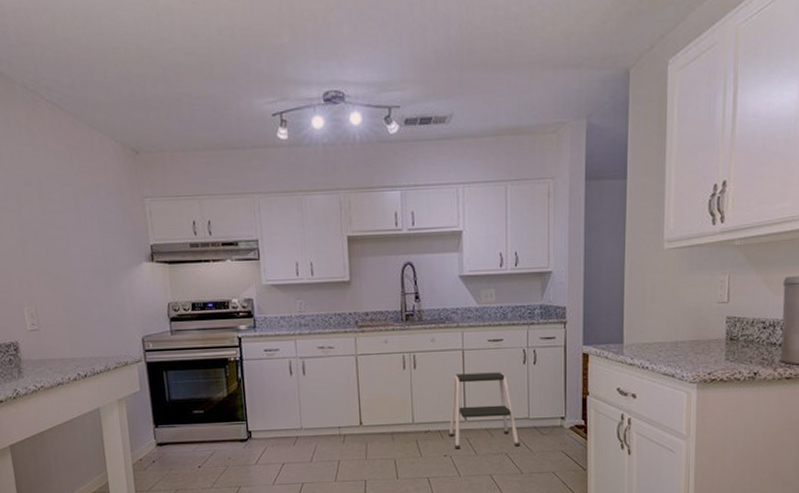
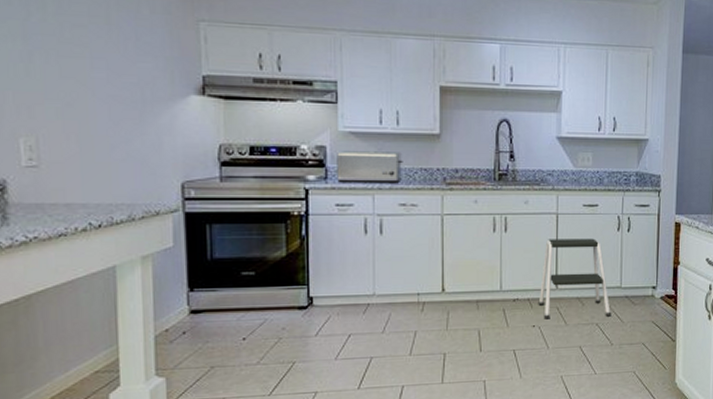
toaster: none [262,300,319,331] -> present [337,151,403,184]

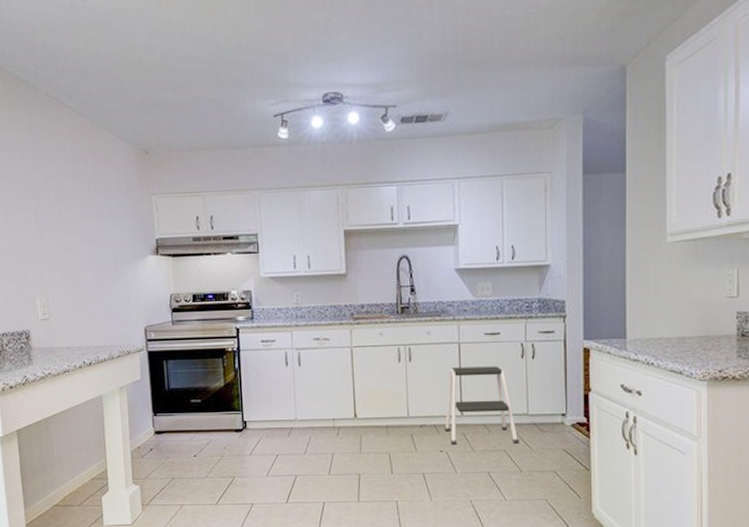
toaster: present [337,151,403,184] -> none [260,292,315,322]

